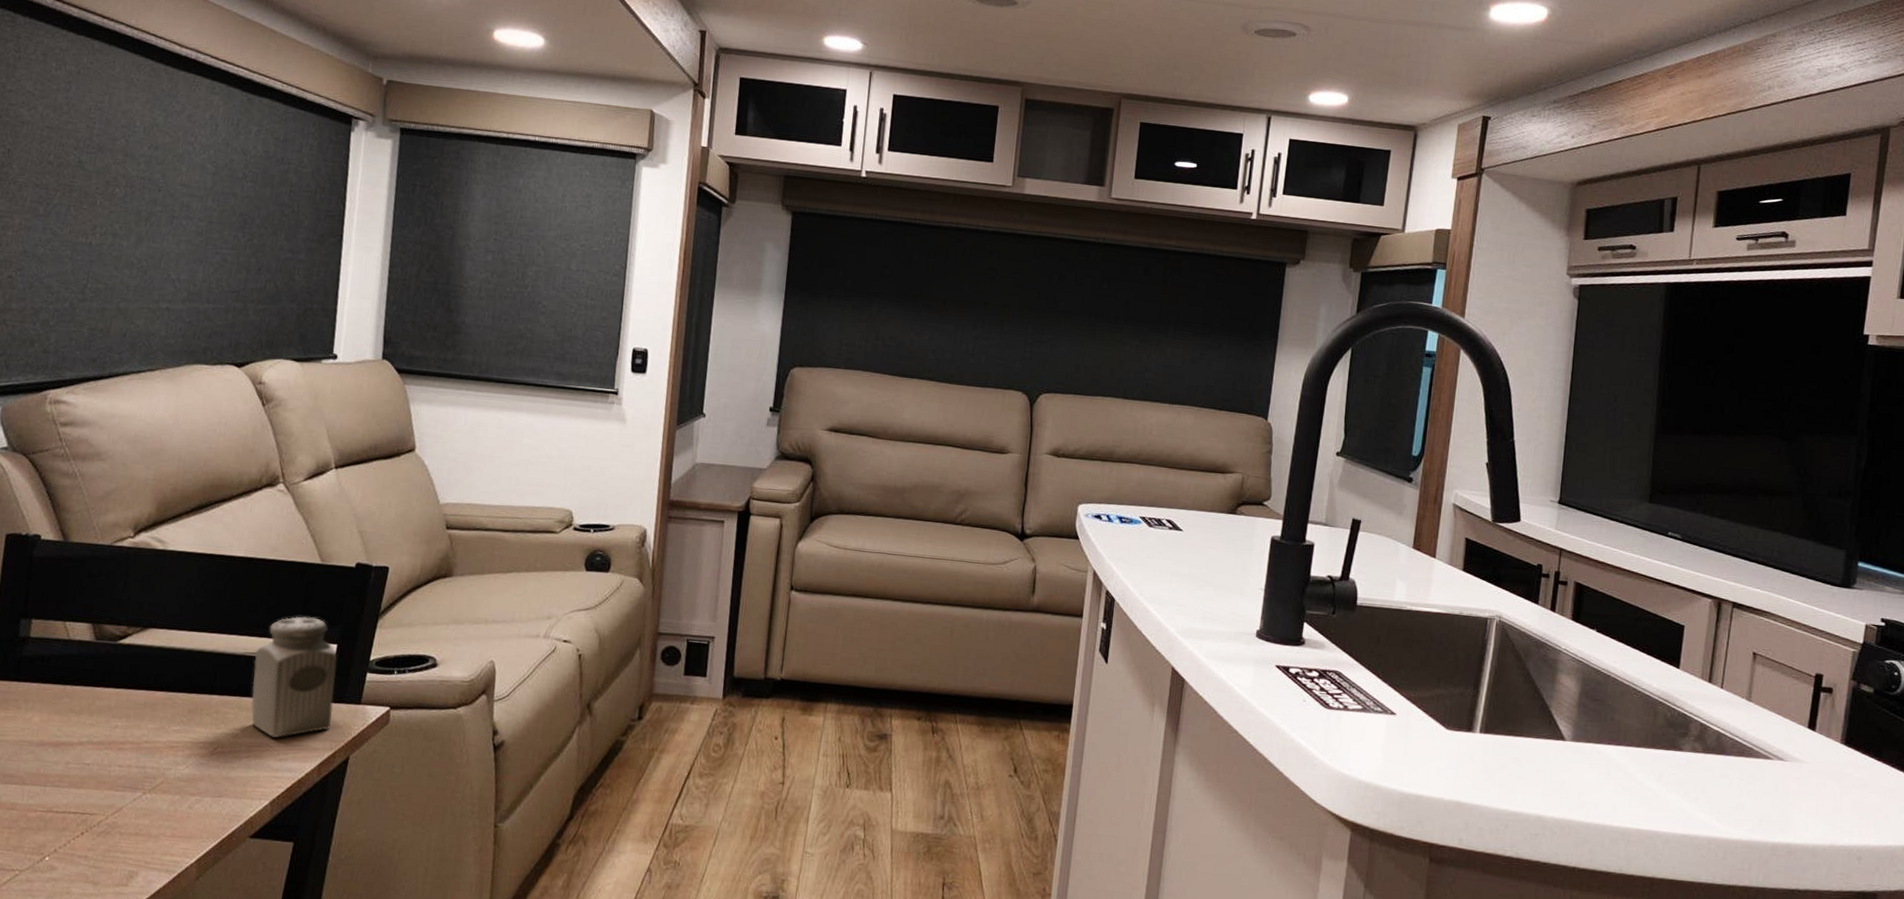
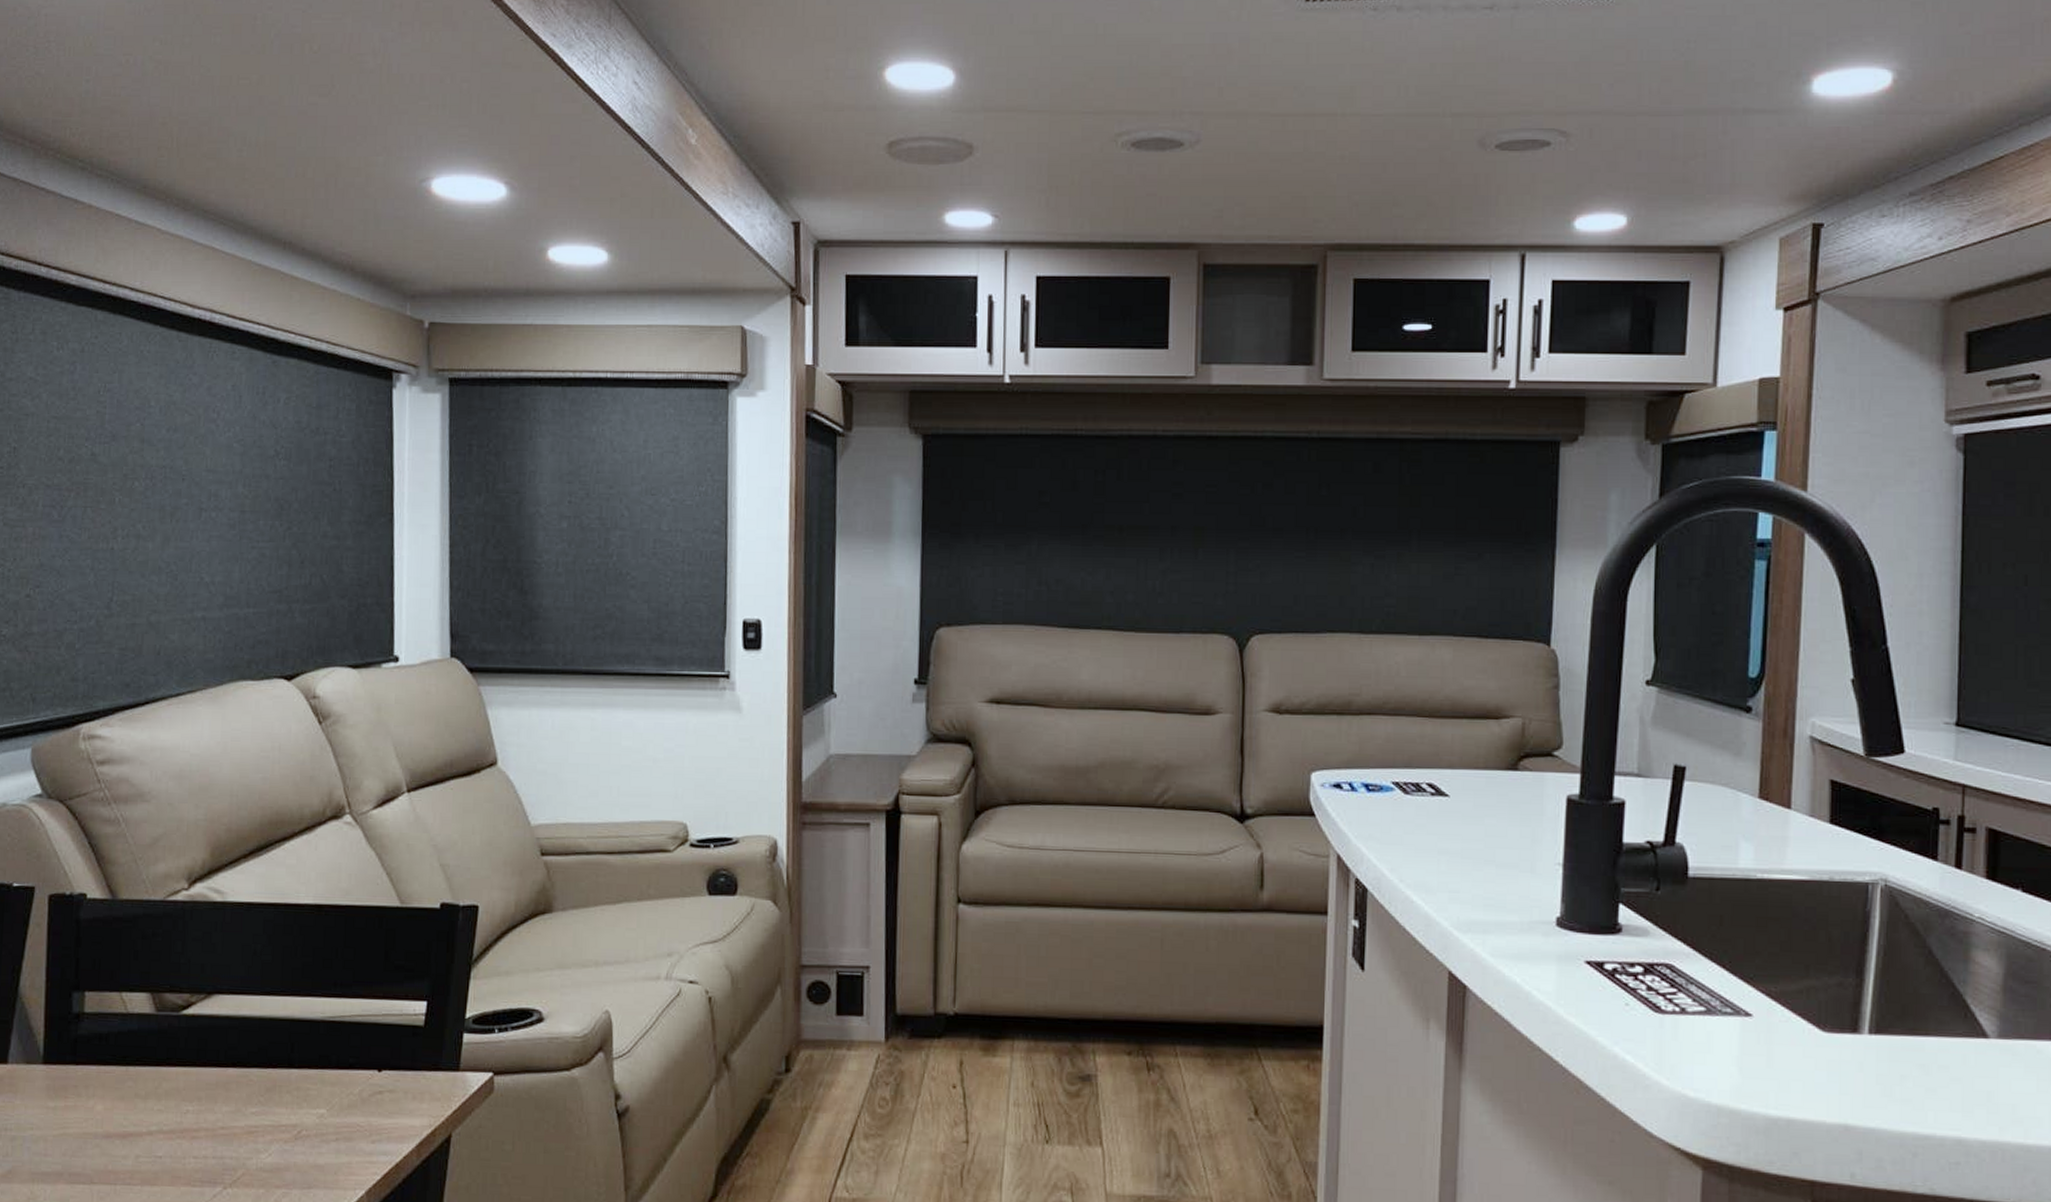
salt shaker: present [251,616,338,738] -> none [334,970,429,1116]

